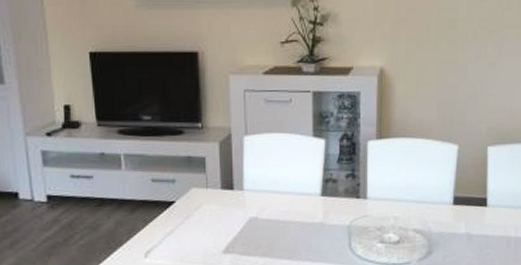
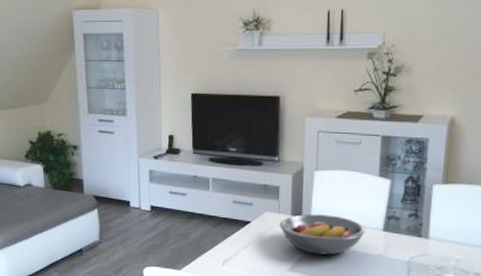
fruit bowl: none [208,184,304,231] -> present [279,214,366,255]

